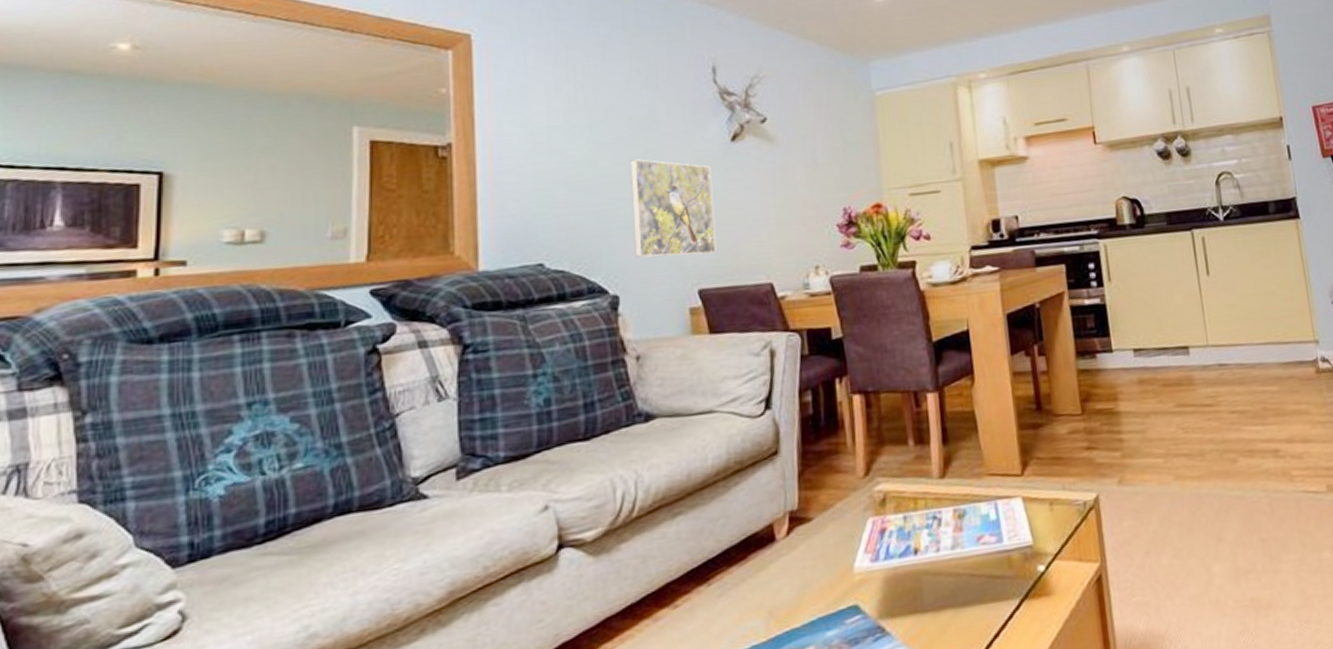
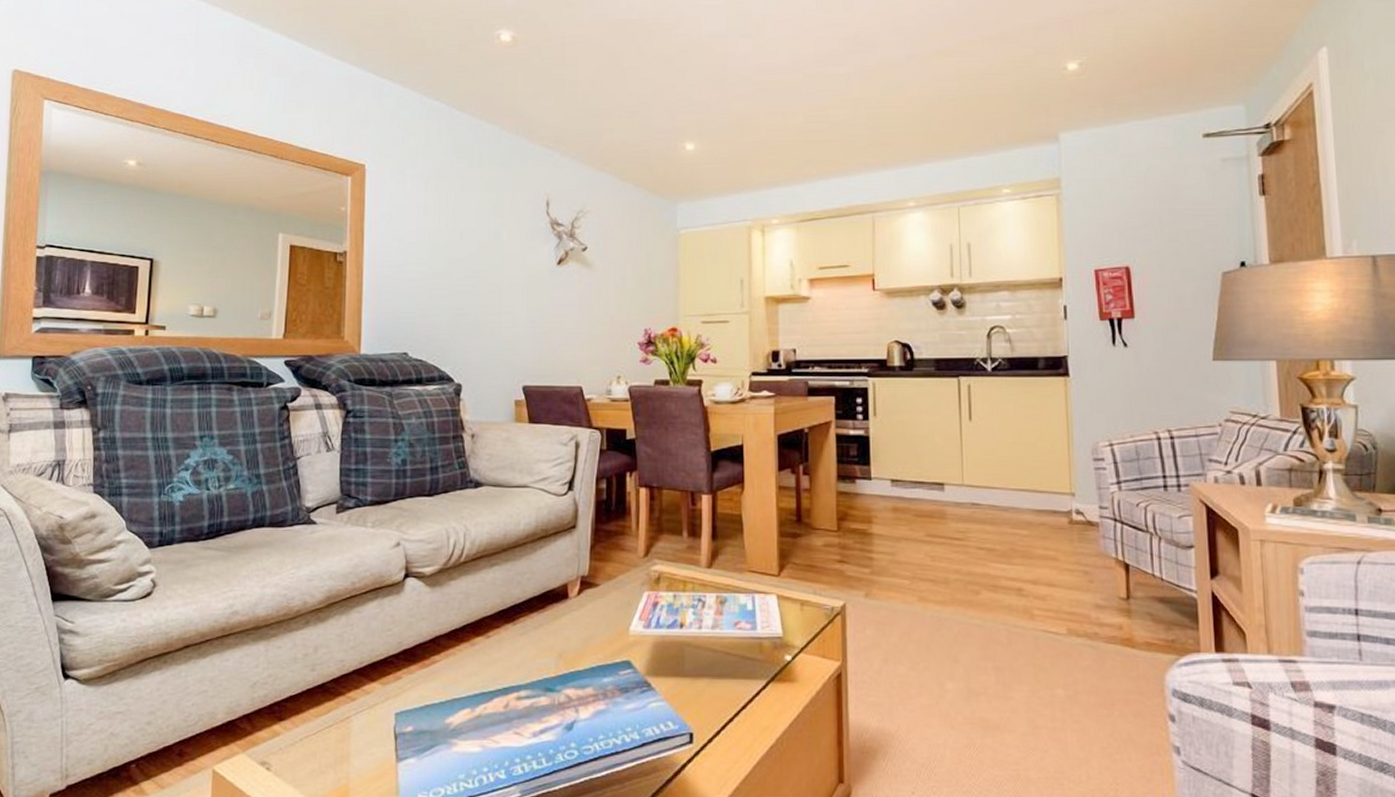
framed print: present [630,159,717,258] -> none [476,274,540,357]

